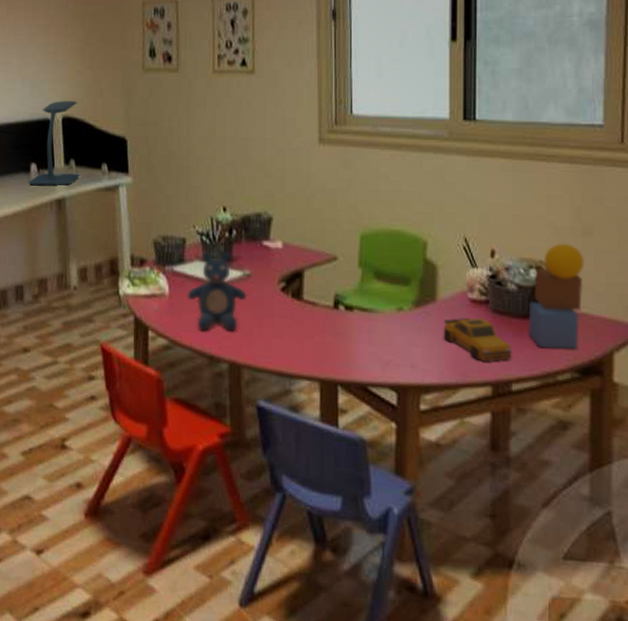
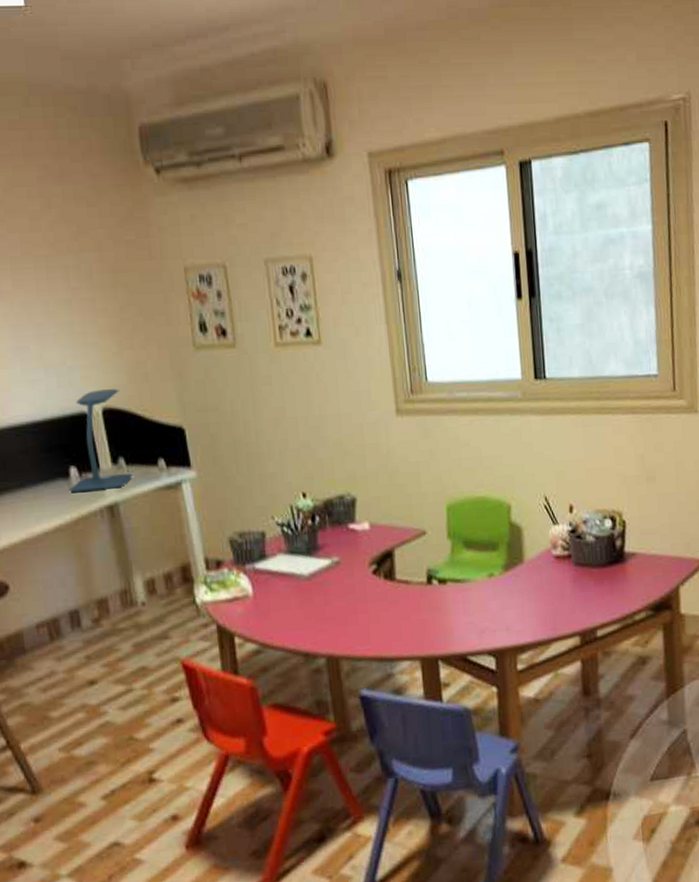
stuffed animal: present [187,252,248,332] -> none [273,541,339,628]
toy car: present [443,317,512,363] -> none [532,572,595,614]
toy blocks: present [528,244,585,349] -> none [605,491,651,593]

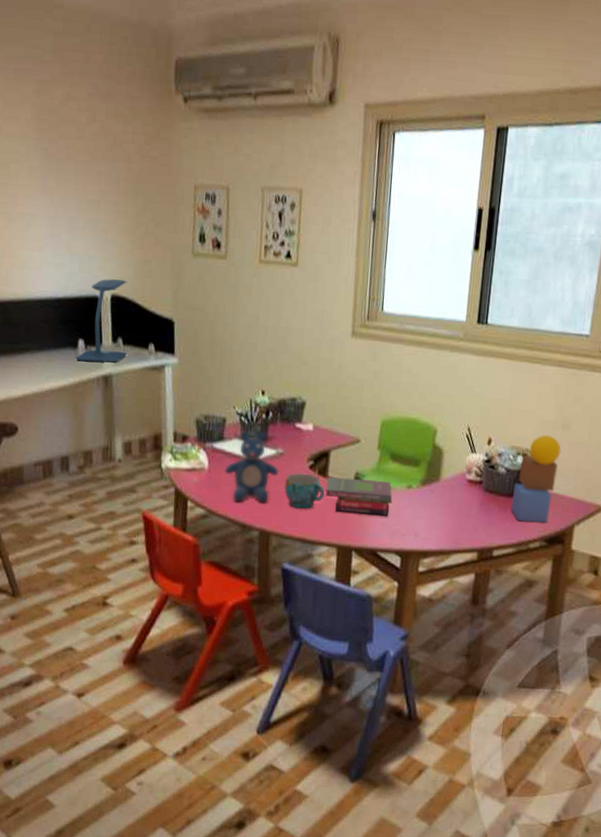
stuffed animal: none [273,541,339,628] -> present [224,431,280,503]
cup: none [346,579,397,624] -> present [284,473,325,510]
books: none [395,572,475,620] -> present [325,476,393,517]
toy blocks: none [605,491,651,593] -> present [510,435,561,523]

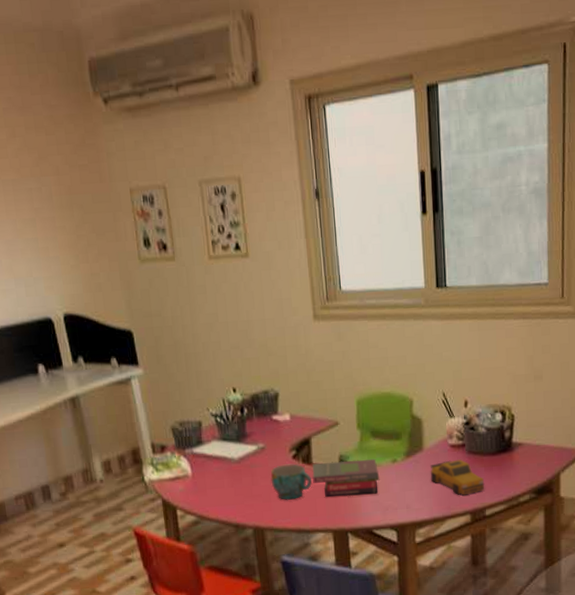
desk lamp: present [75,279,128,363] -> none [38,297,91,386]
stuffed animal: present [224,431,280,503] -> none [208,430,264,503]
toy car: none [442,494,497,533] -> present [430,459,485,496]
toy blocks: present [510,435,561,523] -> none [495,389,537,478]

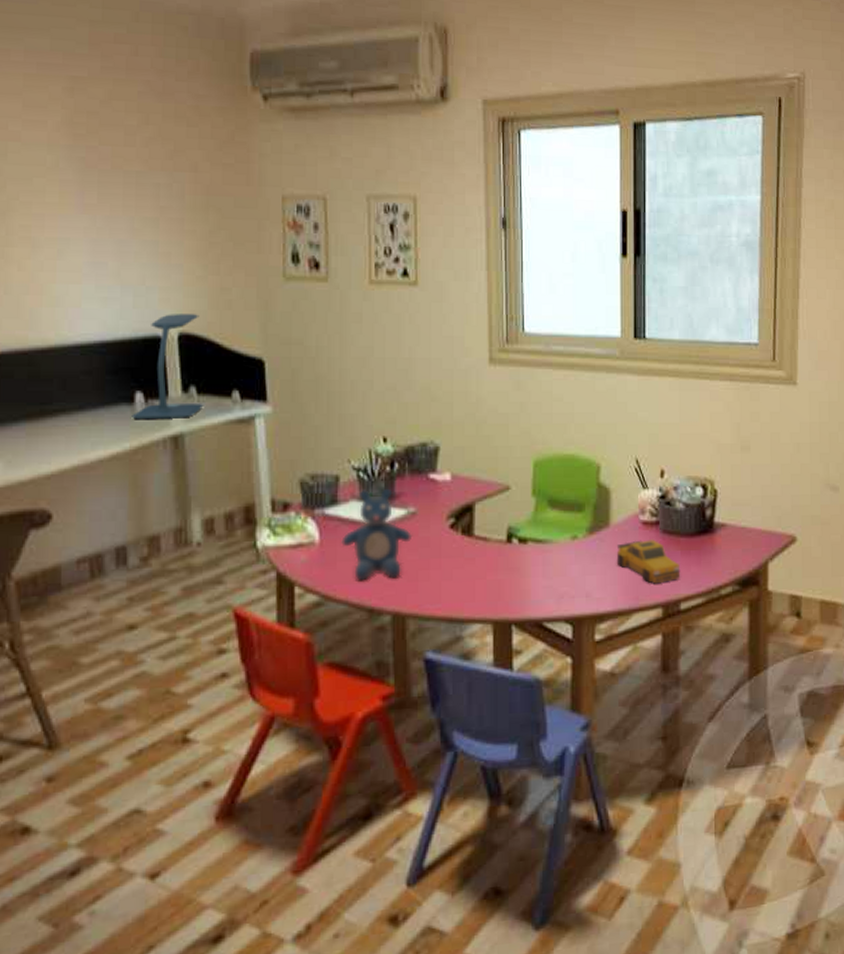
desk lamp: none [38,297,91,386] -> present [132,314,204,419]
stuffed animal: none [208,430,264,503] -> present [341,489,413,580]
cup: present [270,463,313,501] -> none [420,534,473,581]
books: present [312,458,380,498] -> none [473,533,556,580]

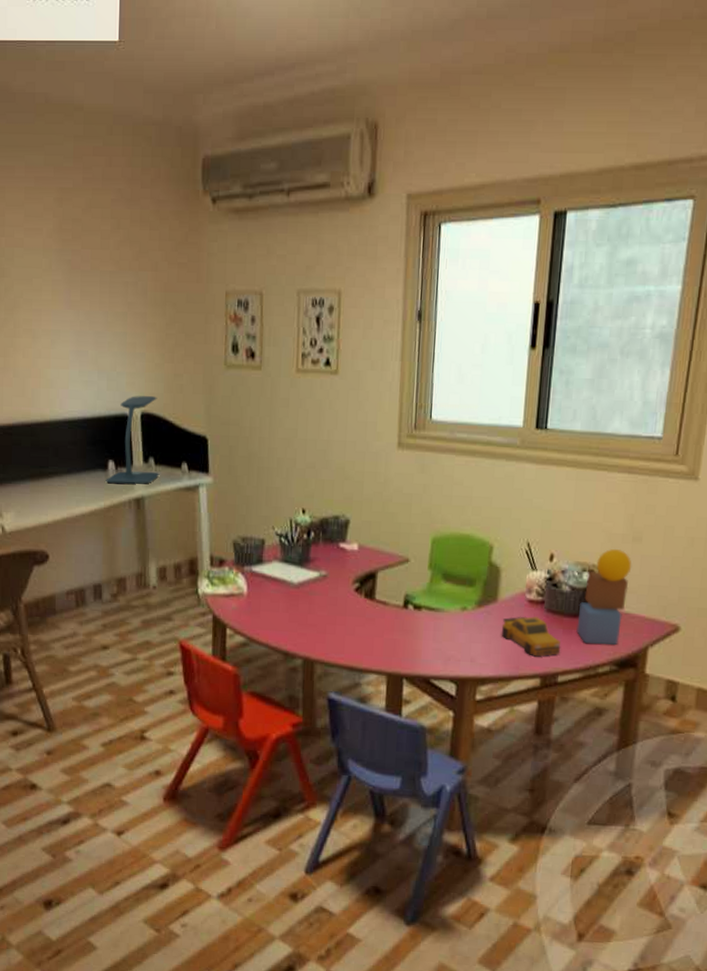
stuffed animal: present [341,489,413,580] -> none [264,553,323,629]
toy blocks: none [694,460,743,565] -> present [576,549,632,645]

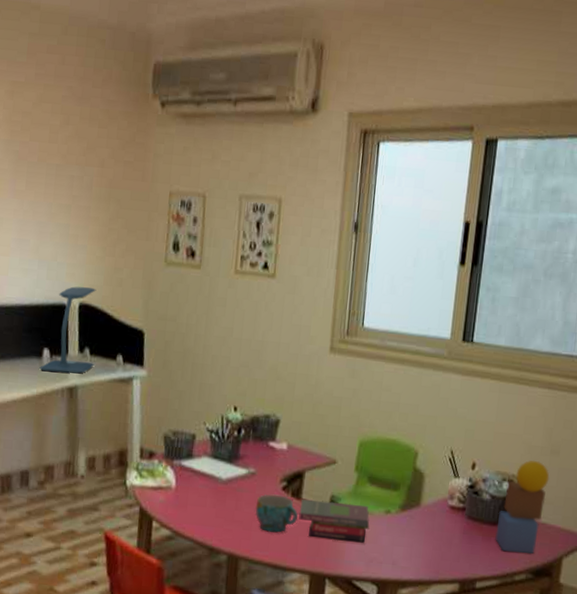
cup: none [328,596,373,635] -> present [255,494,298,533]
books: none [373,599,446,641] -> present [298,498,370,543]
toy car: present [501,616,561,657] -> none [422,521,480,563]

